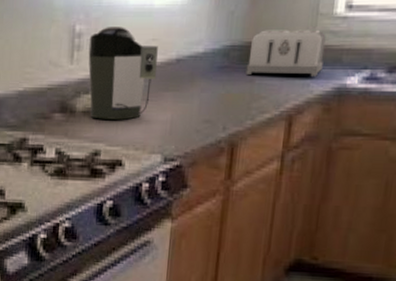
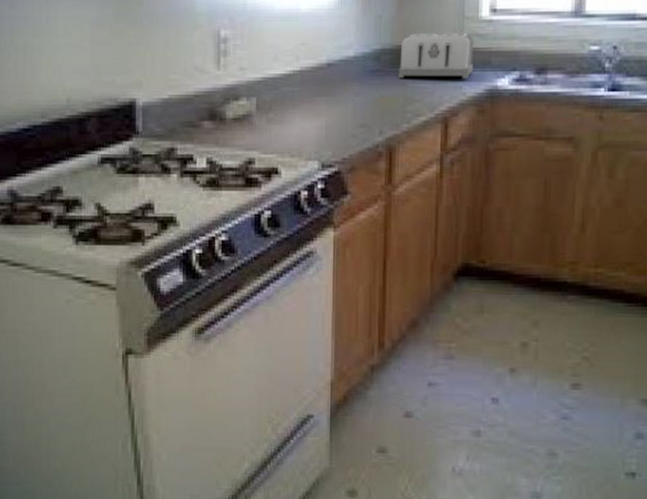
coffee maker: present [88,27,158,120] -> none [235,31,308,126]

